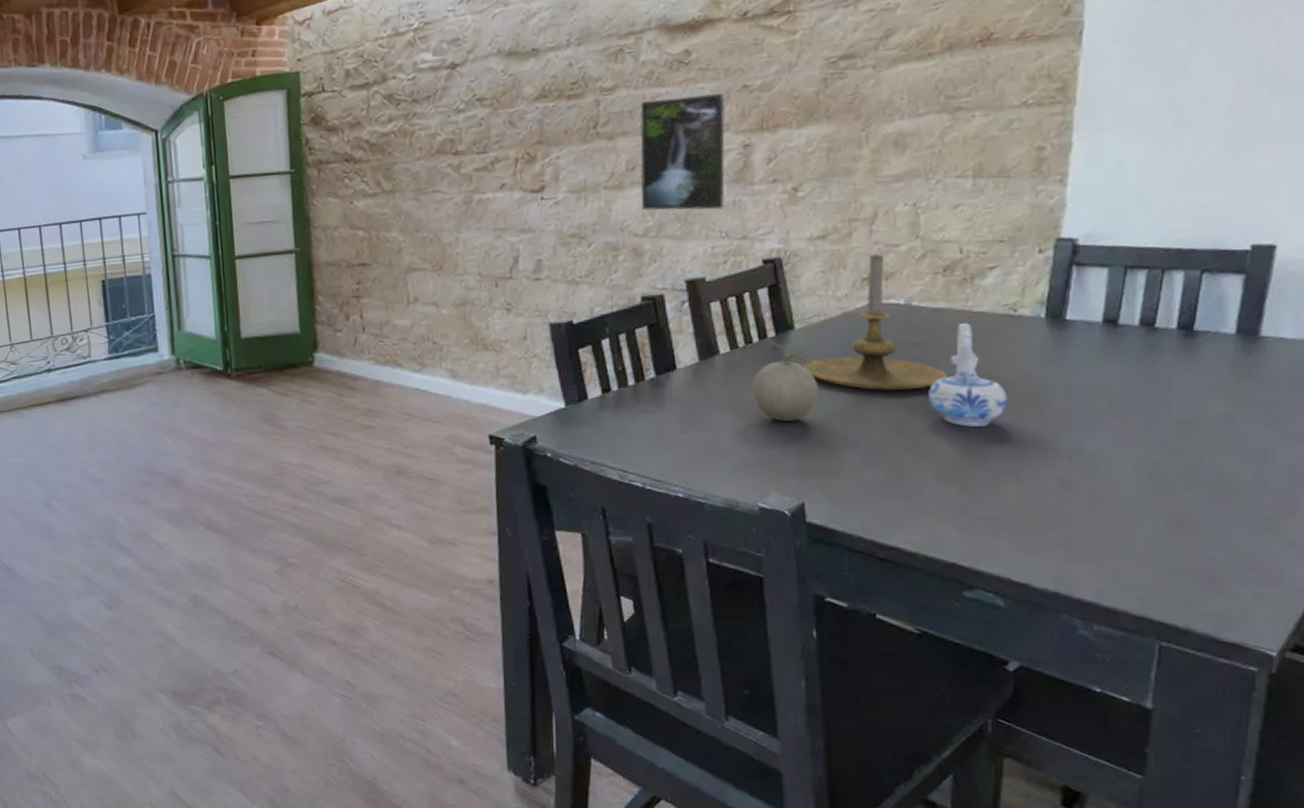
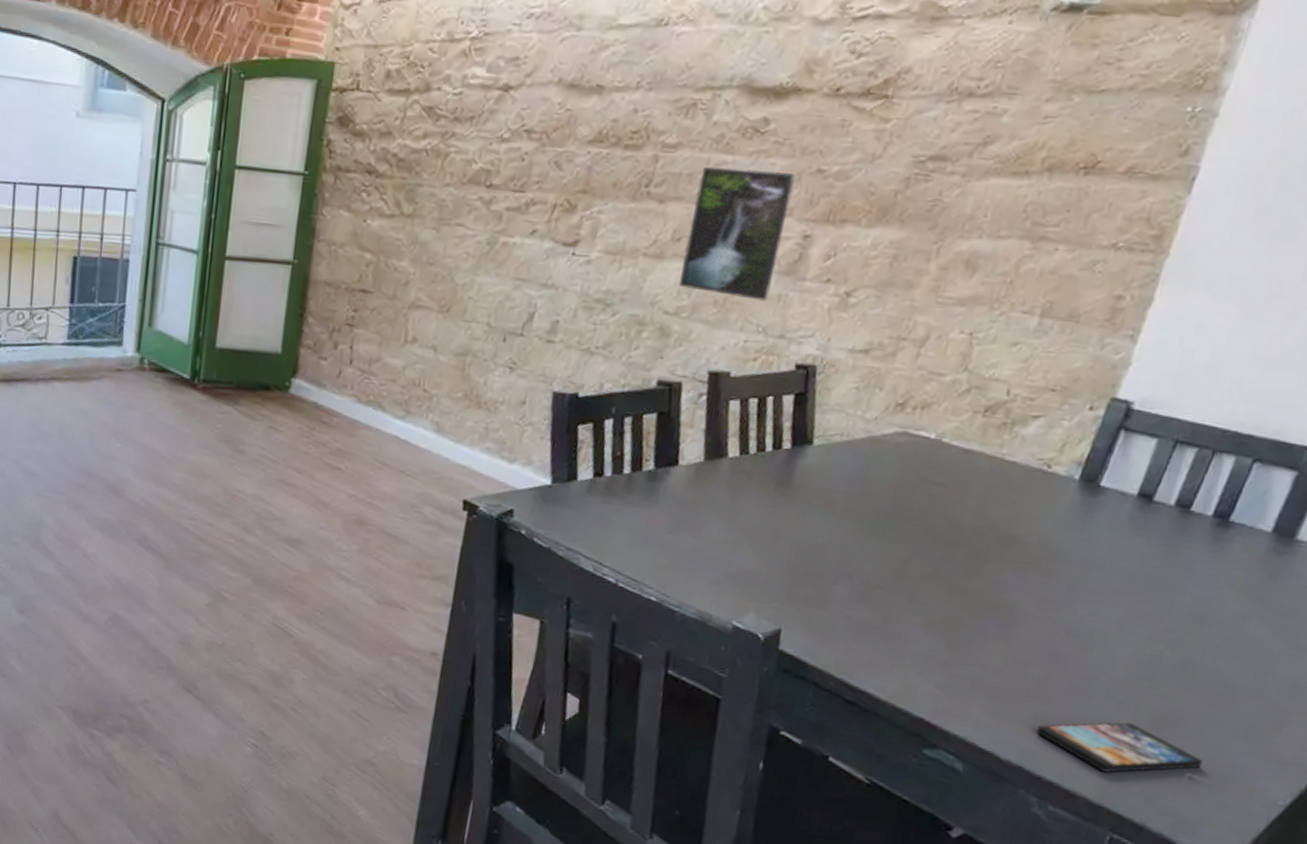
fruit: present [752,338,823,422] -> none [752,449,833,542]
candle holder: present [804,253,948,391] -> none [813,379,963,532]
ceramic pitcher: present [929,322,1008,428] -> none [936,470,1020,584]
smartphone: none [1065,534,1229,584] -> present [1036,722,1204,773]

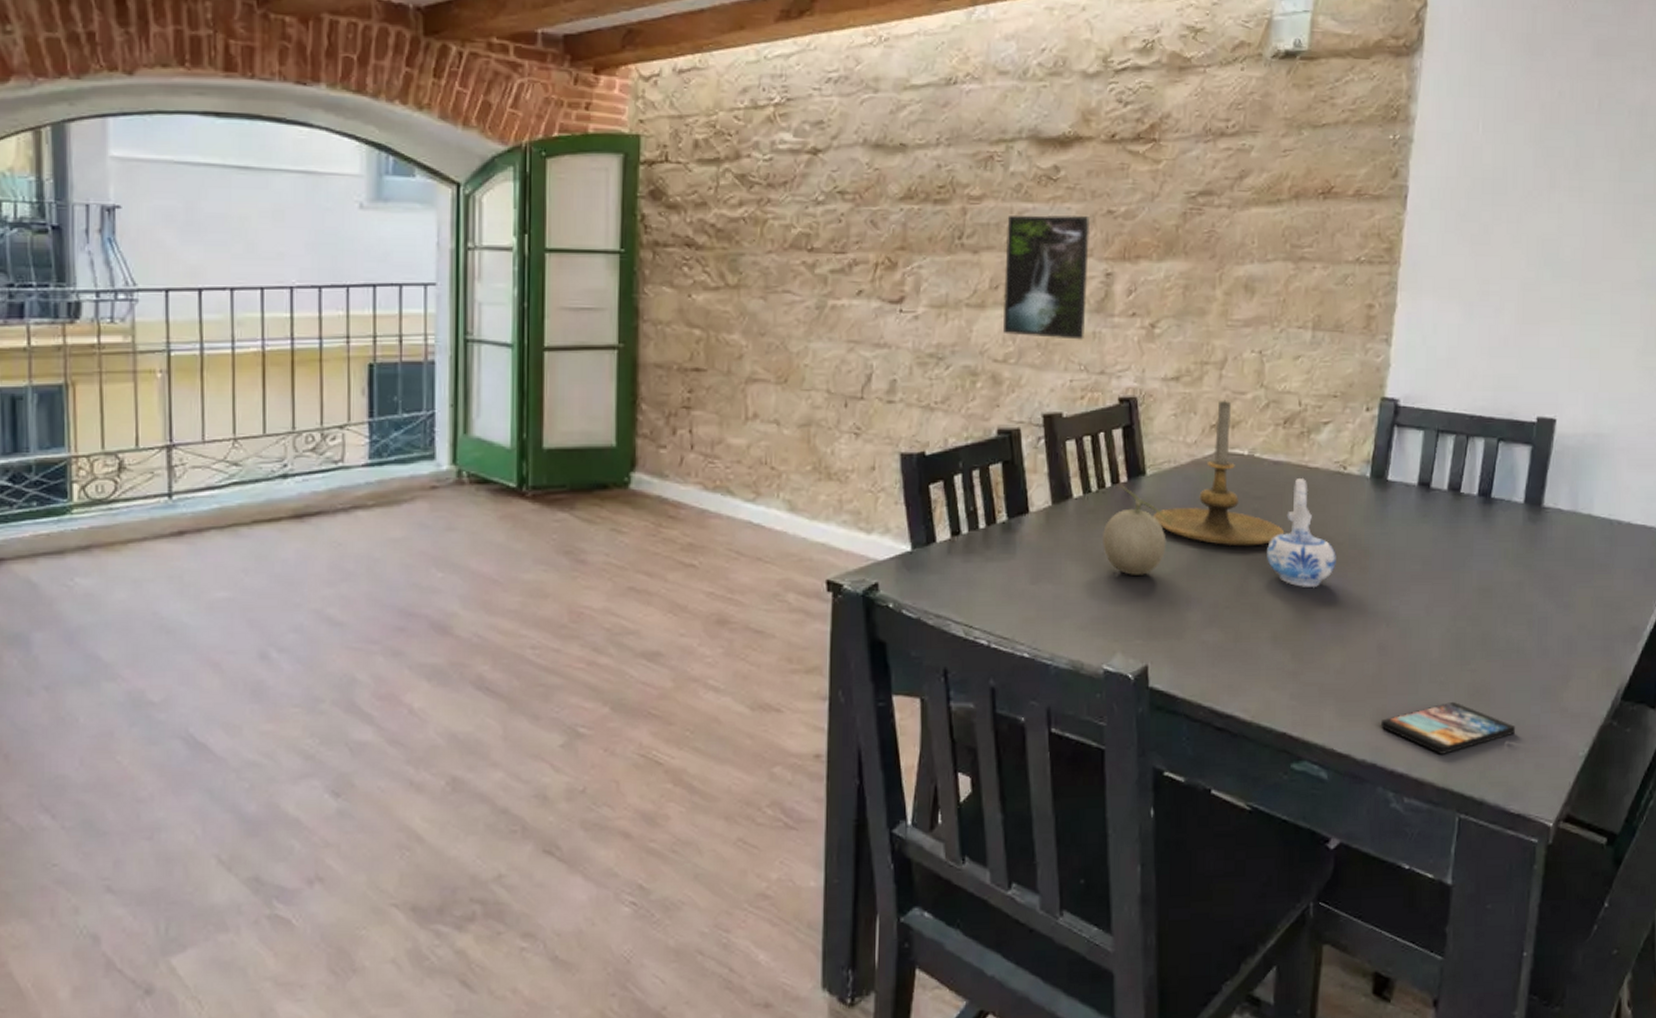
fruit: none [752,449,833,542] -> present [1103,484,1171,575]
candle holder: none [813,379,963,532] -> present [1153,400,1285,547]
ceramic pitcher: none [936,470,1020,584] -> present [1267,477,1336,588]

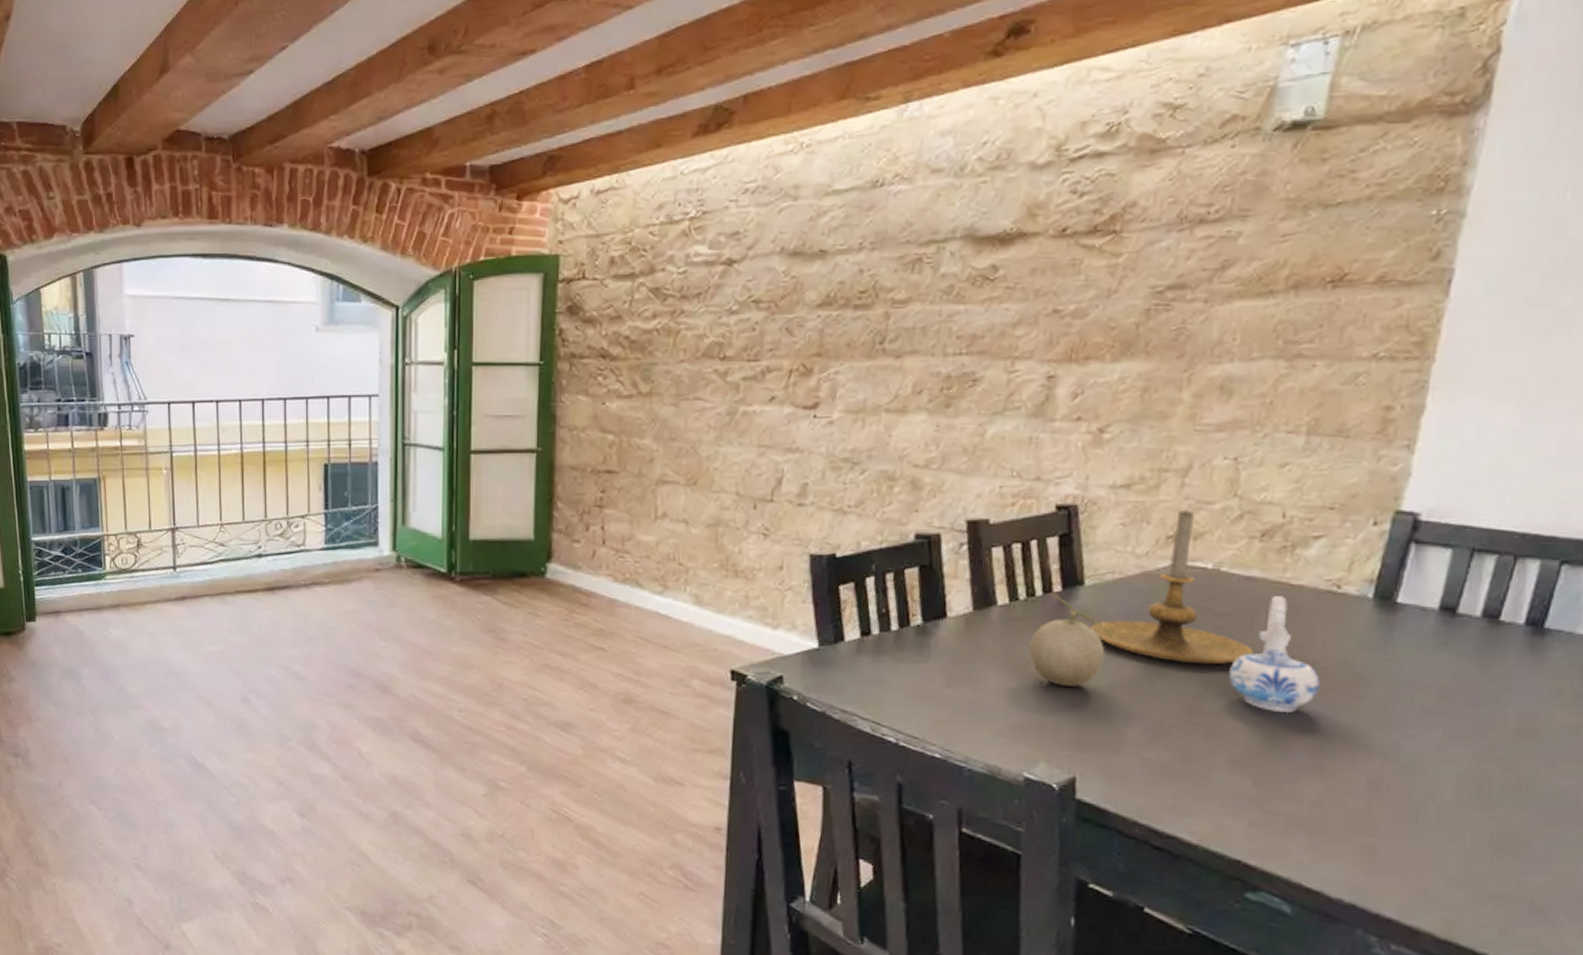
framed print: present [1002,214,1091,340] -> none [924,315,1032,445]
smartphone: present [1381,702,1516,754] -> none [1366,850,1557,905]

